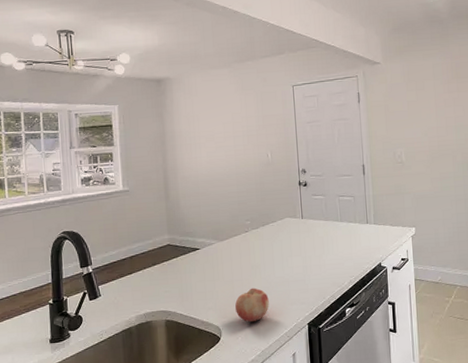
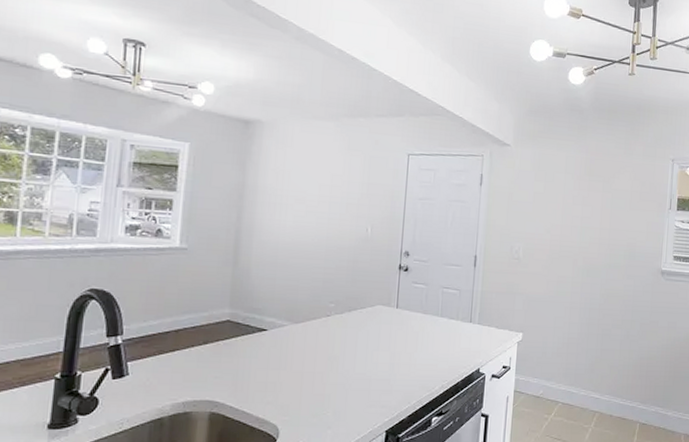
fruit: present [235,287,269,323] -> none [301,383,343,424]

